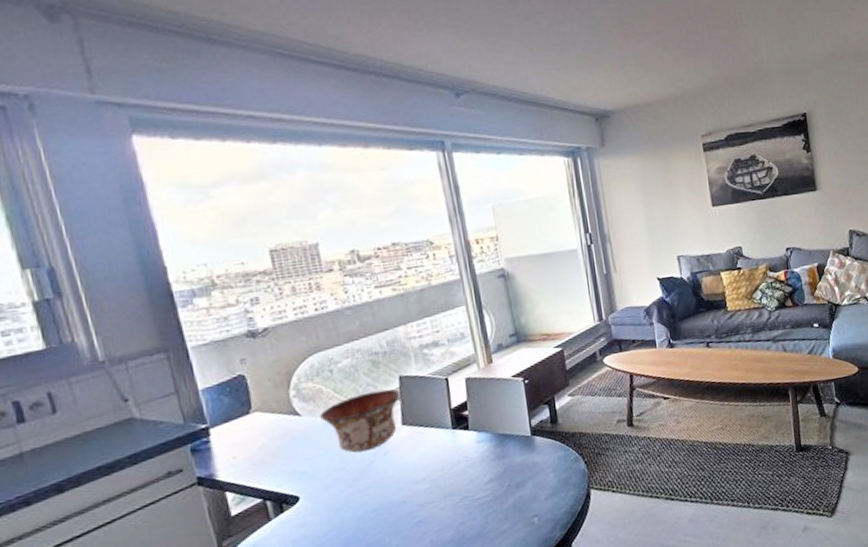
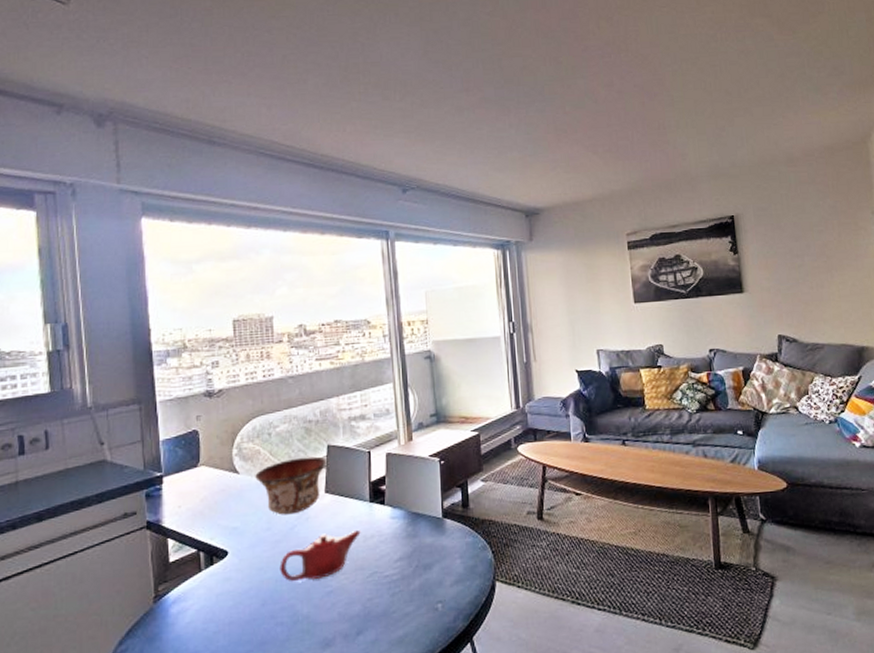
teapot: none [360,457,446,518] -> present [280,529,361,582]

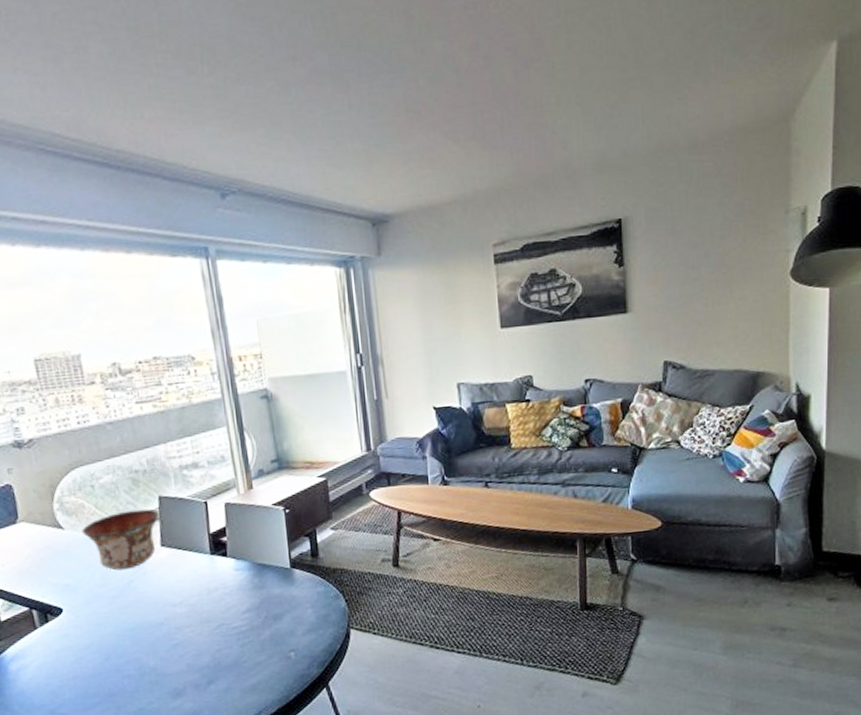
teapot: present [280,529,361,582] -> none [119,582,204,636]

